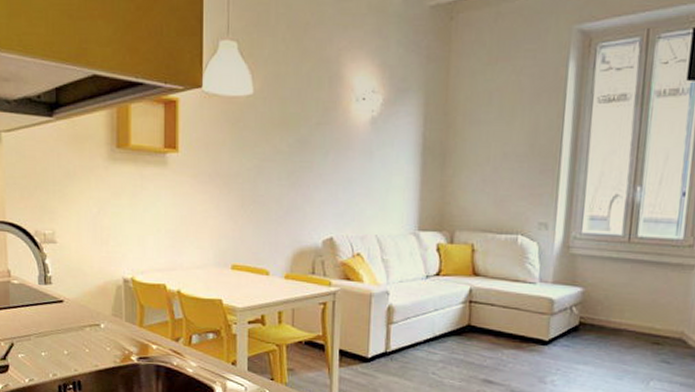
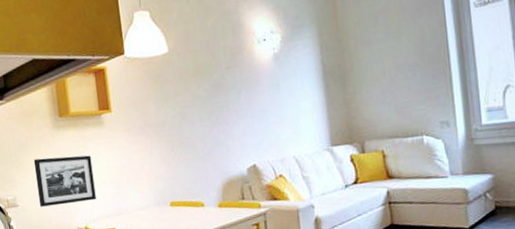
picture frame: none [80,192,148,250] -> present [33,155,97,207]

